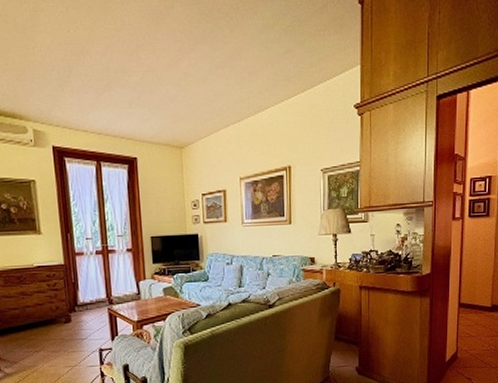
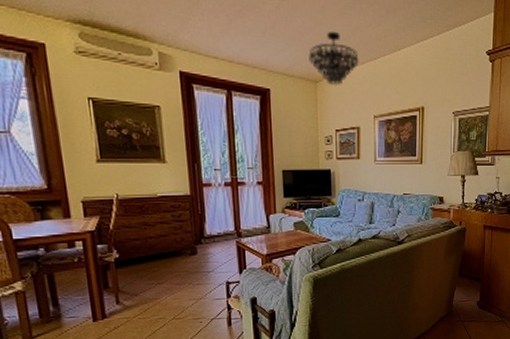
chandelier: none [173,96,223,151] -> present [309,31,359,86]

